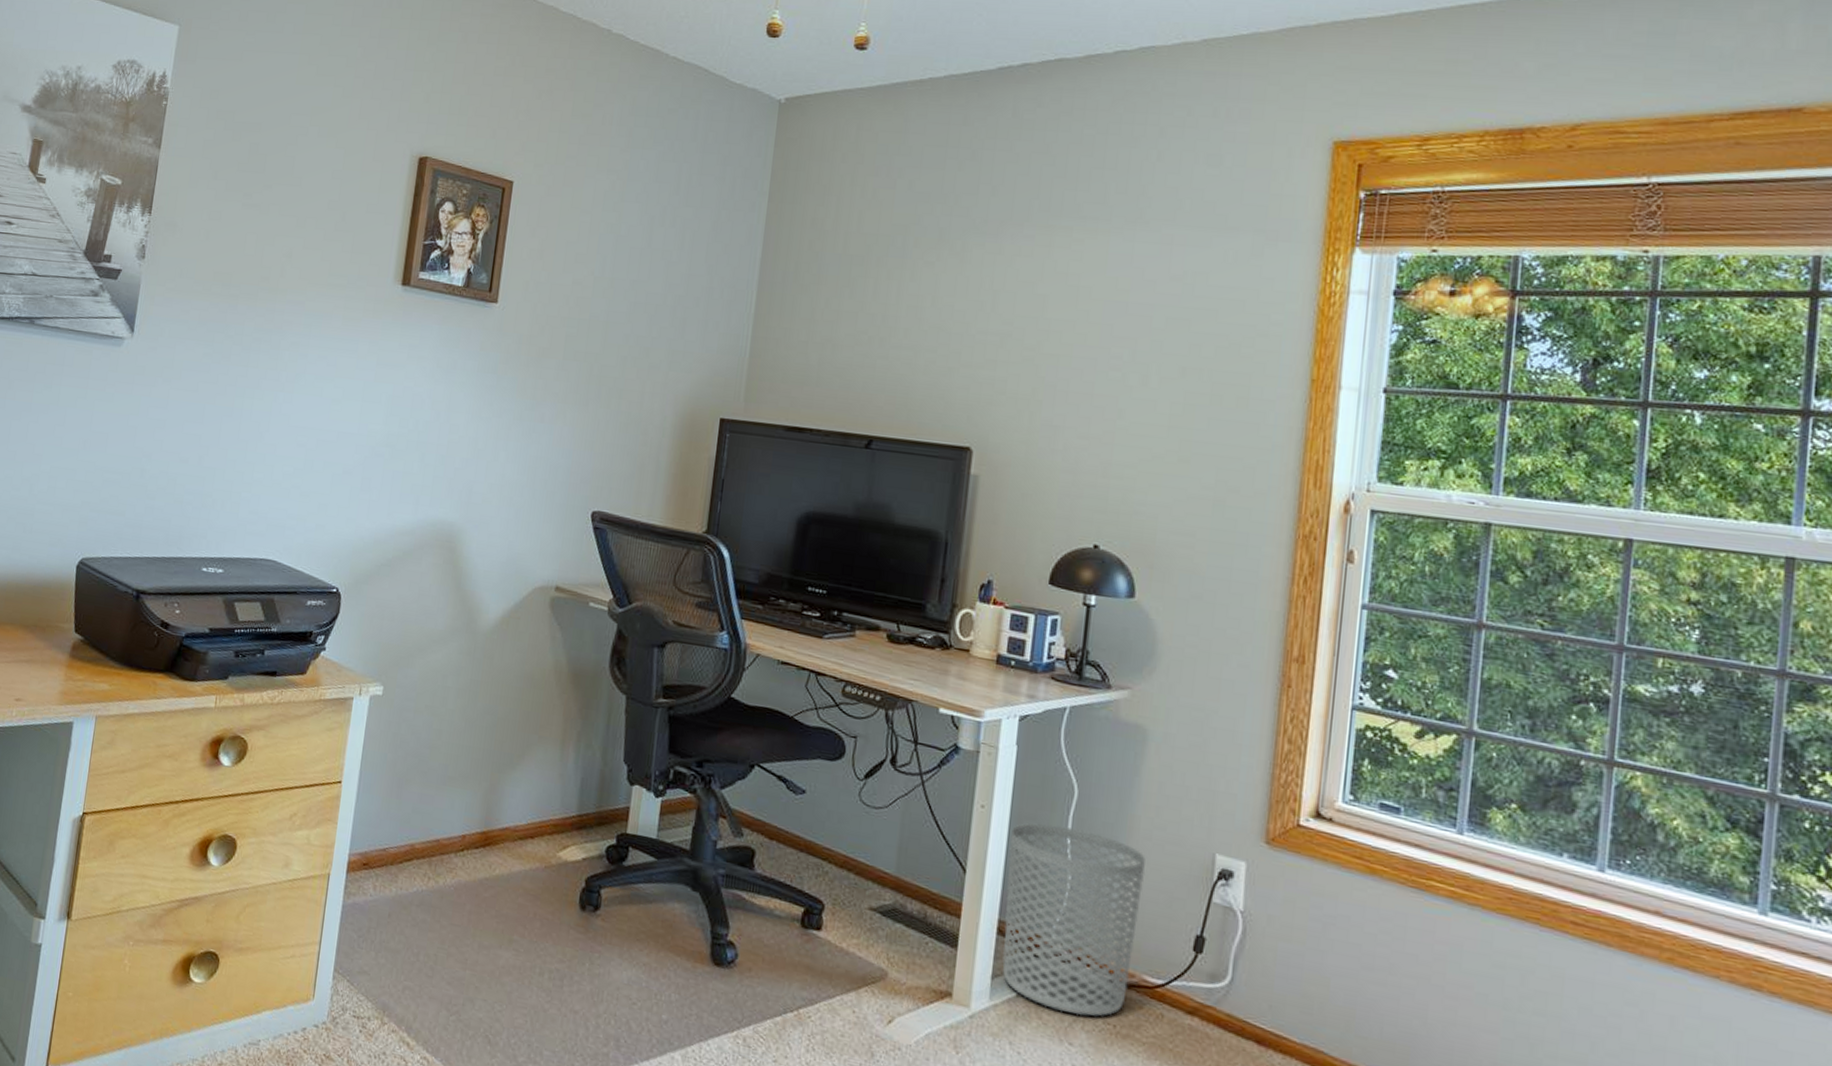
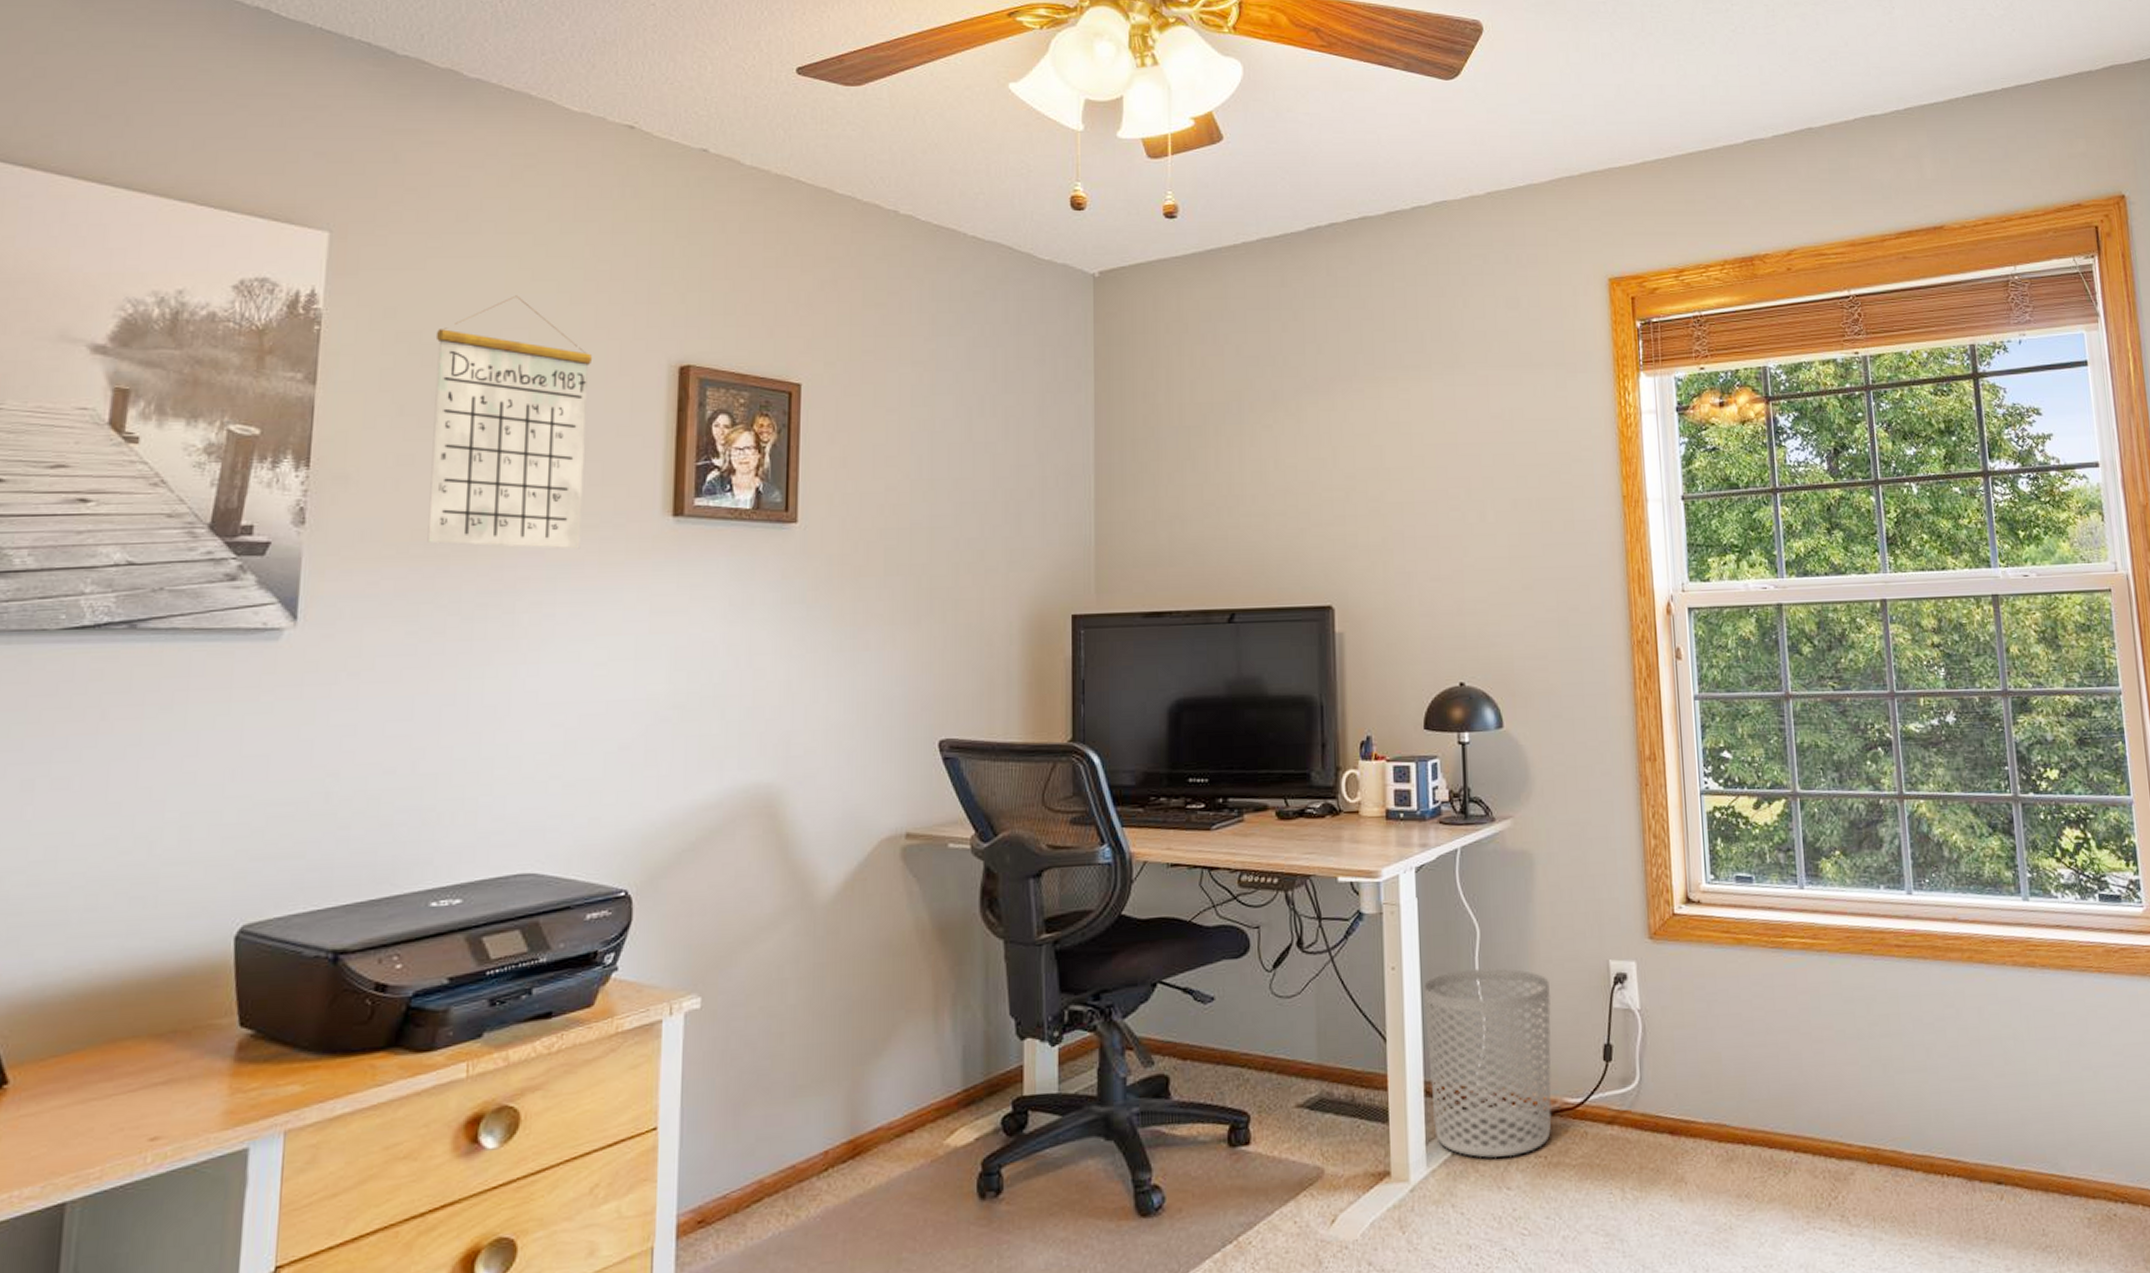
calendar: none [224,86,355,304] -> present [427,295,593,549]

